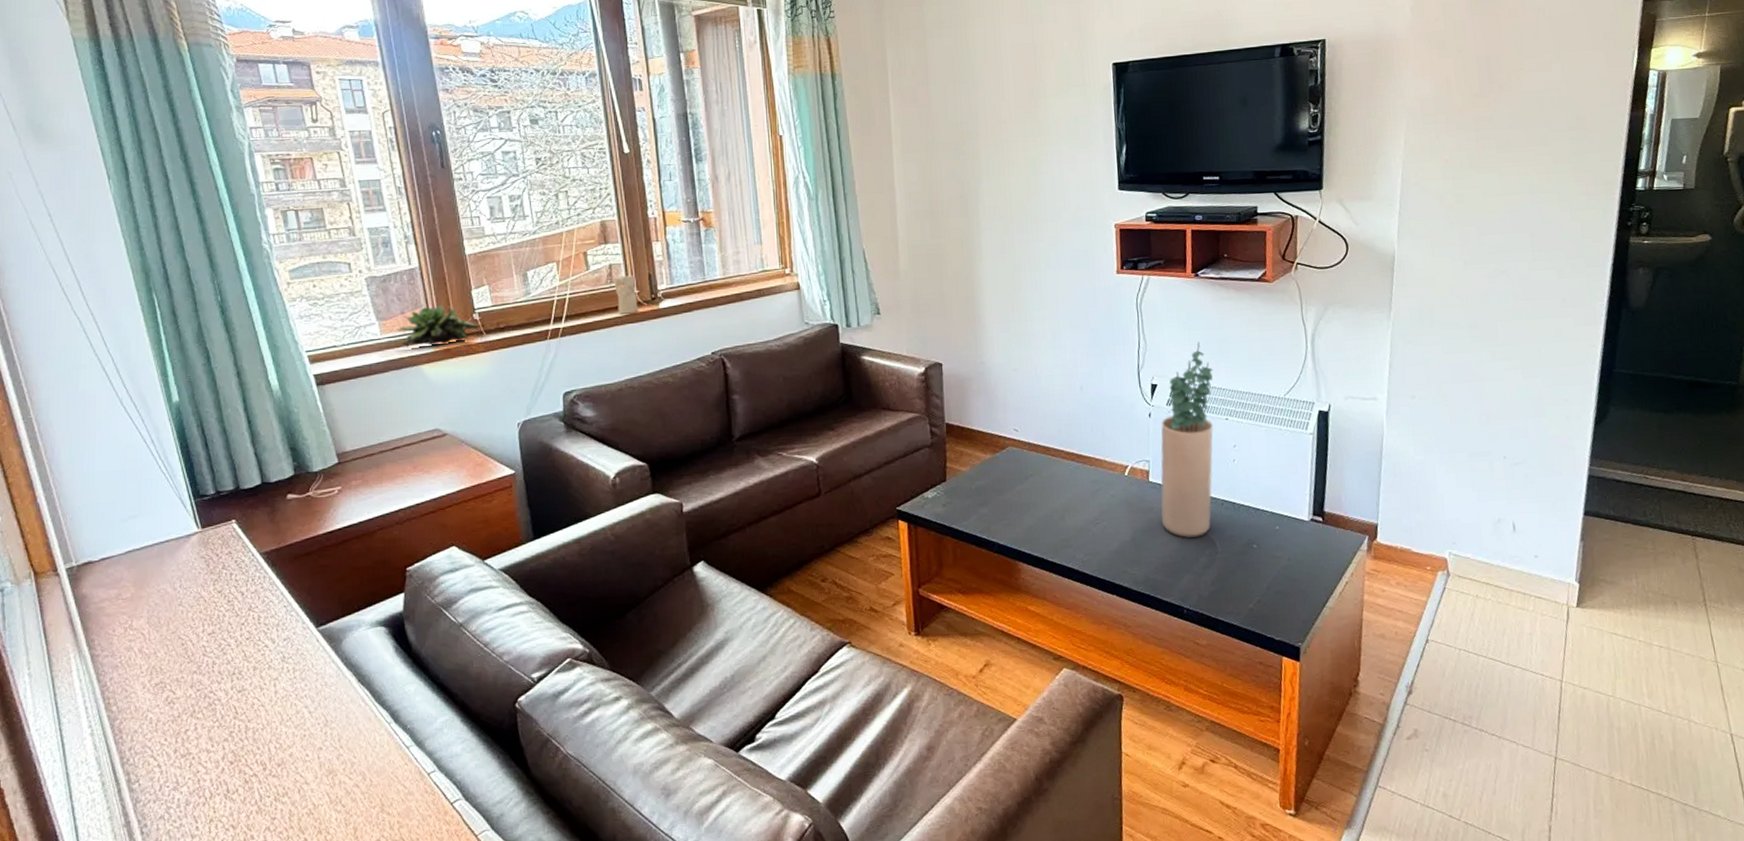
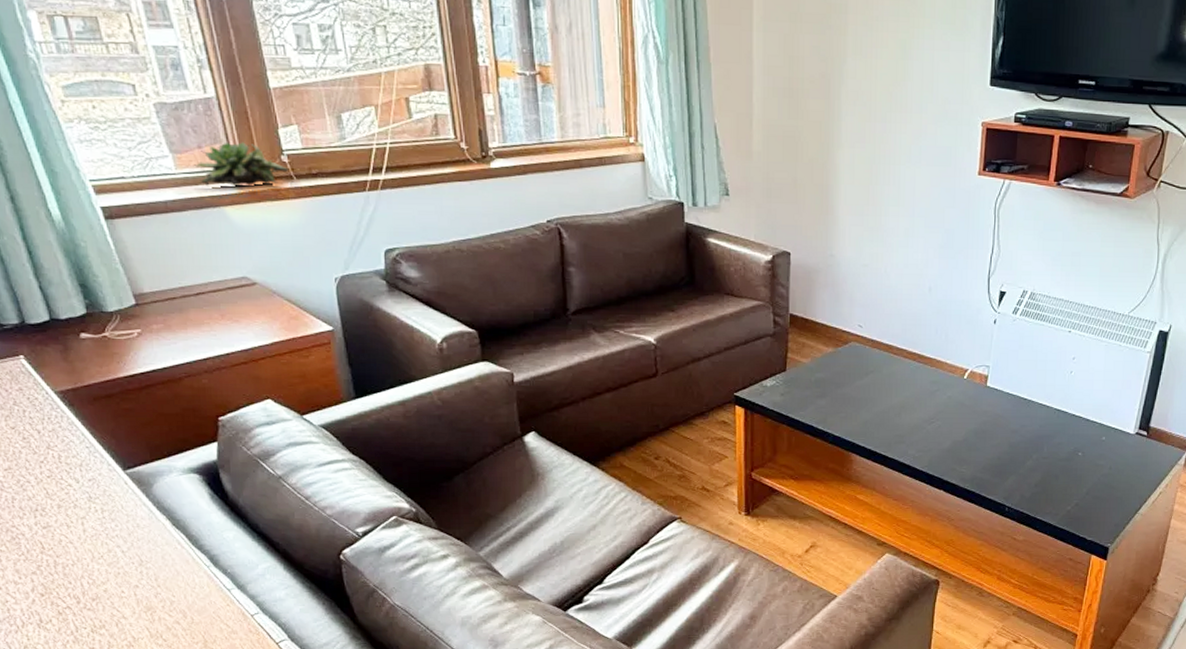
candle: present [613,275,639,314] -> none [439,128,468,171]
vase: present [1160,342,1213,538] -> none [994,253,1063,442]

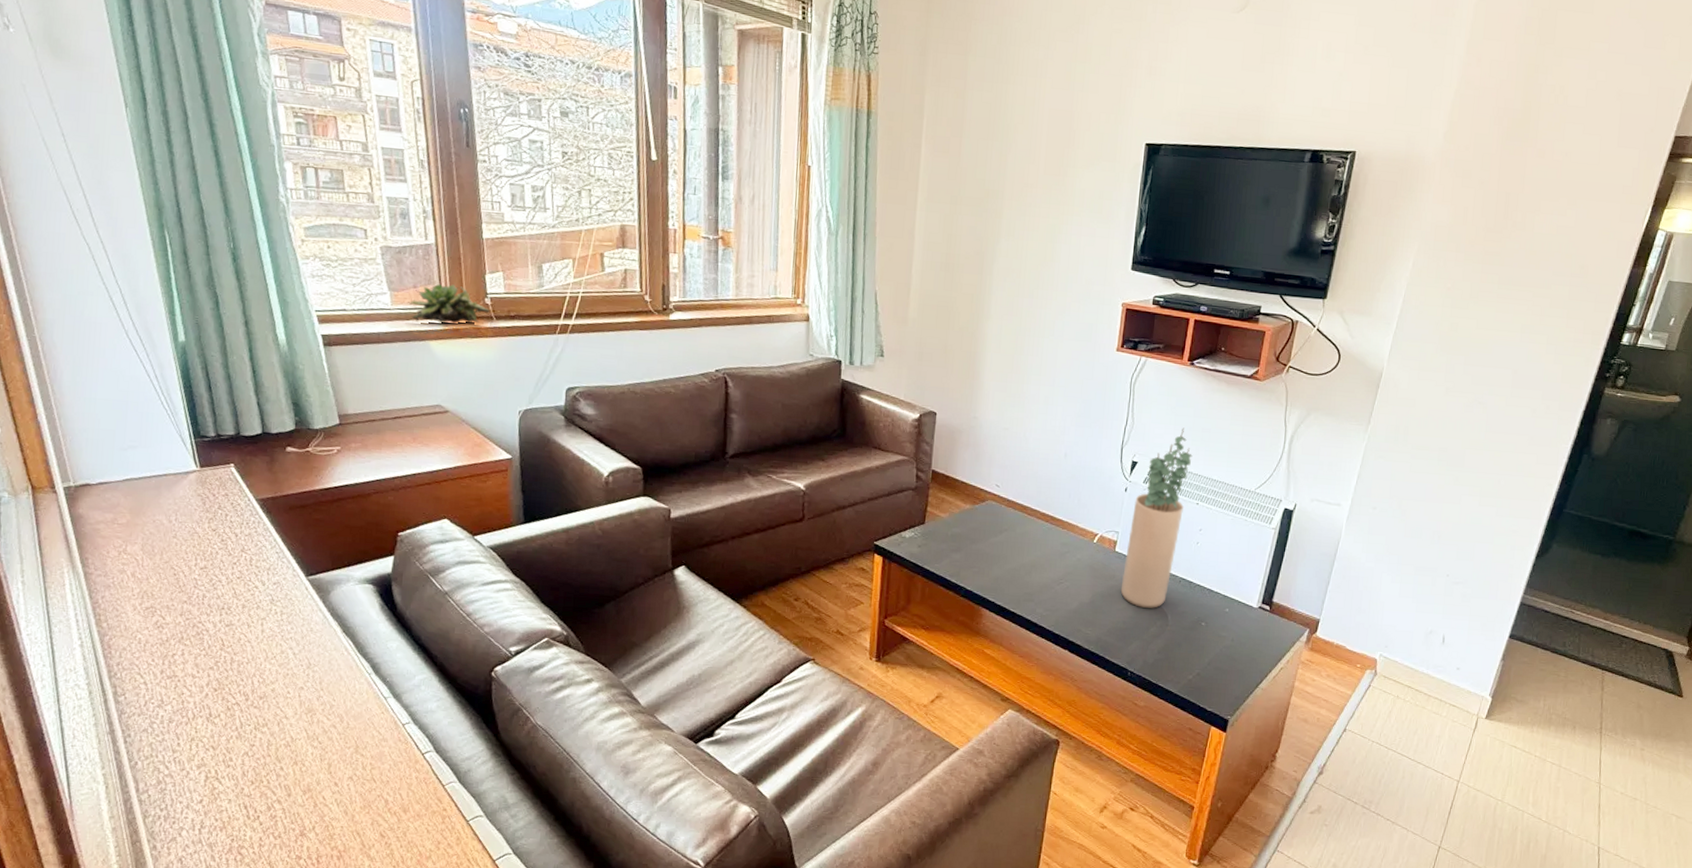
vase: none [994,253,1063,442] -> present [1120,427,1192,608]

